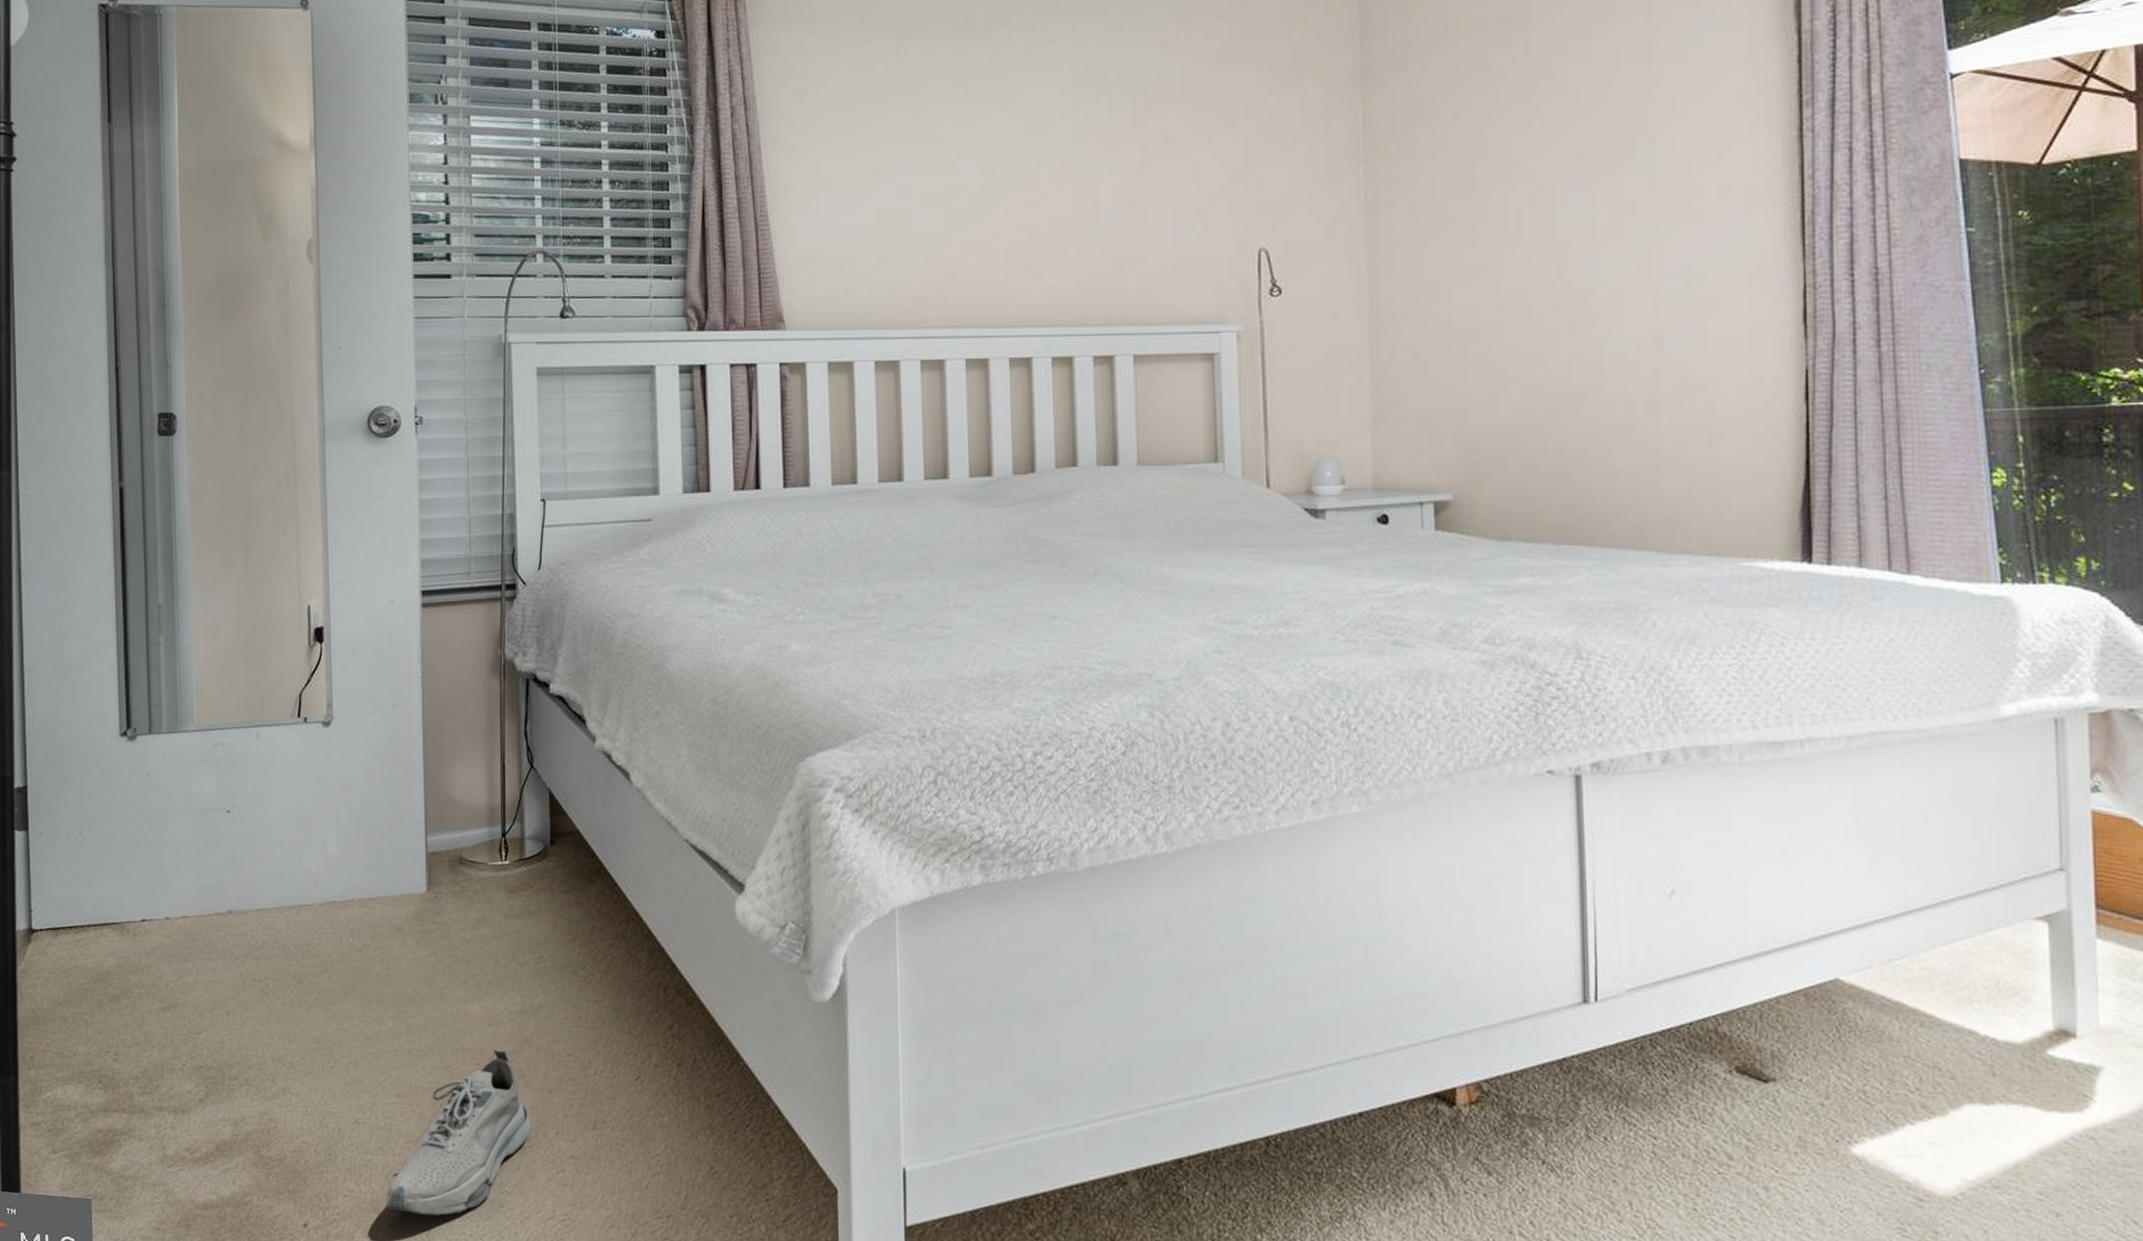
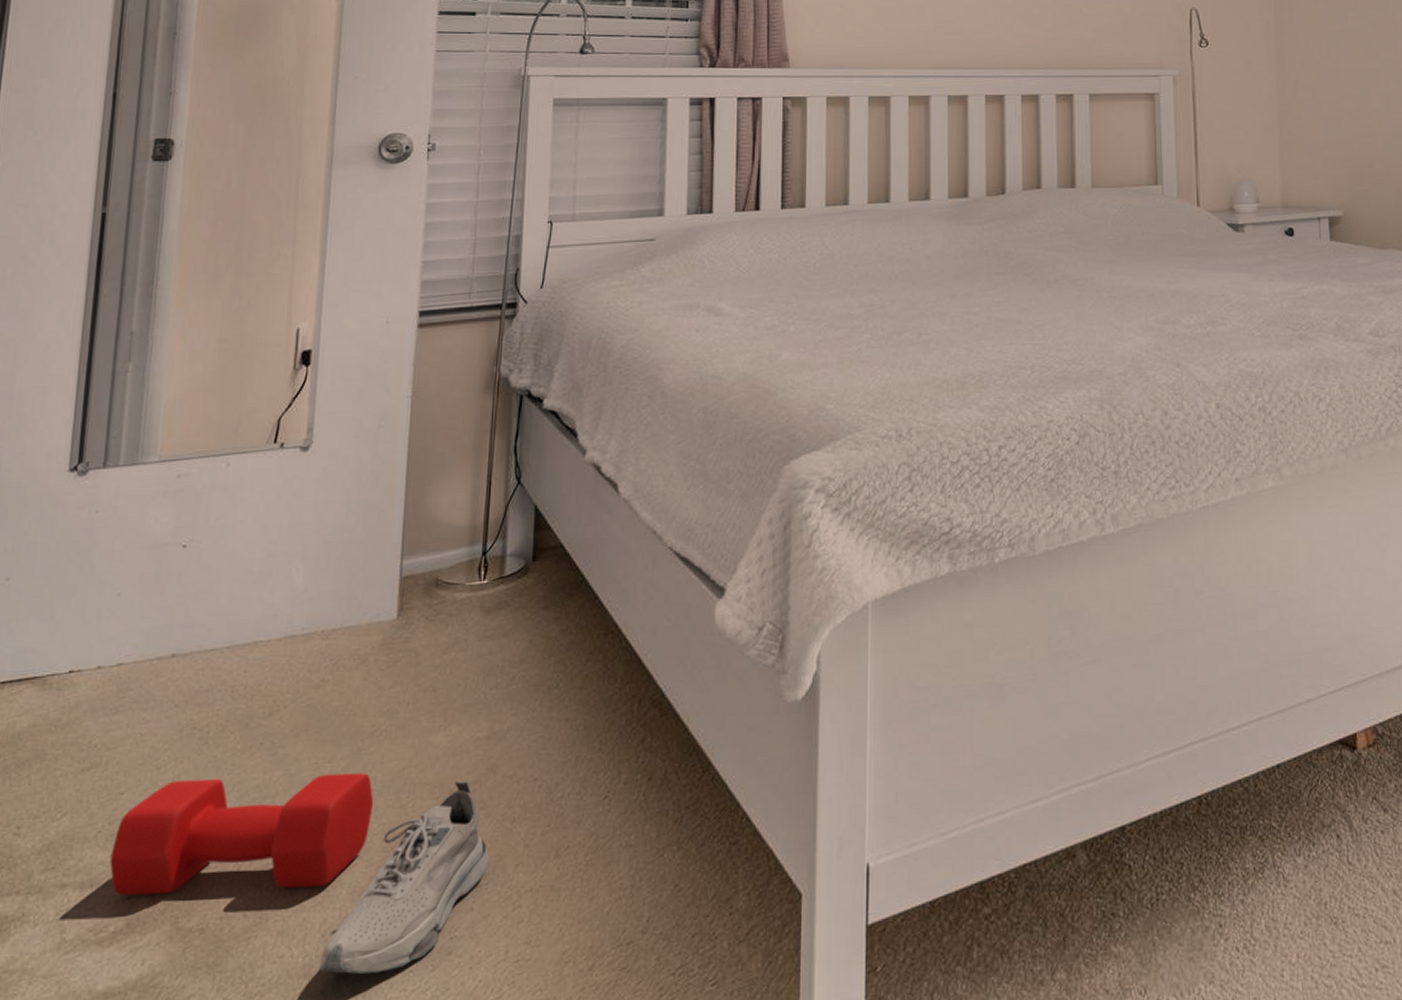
dumbbell: none [196,1026,421,1133] -> present [110,773,374,895]

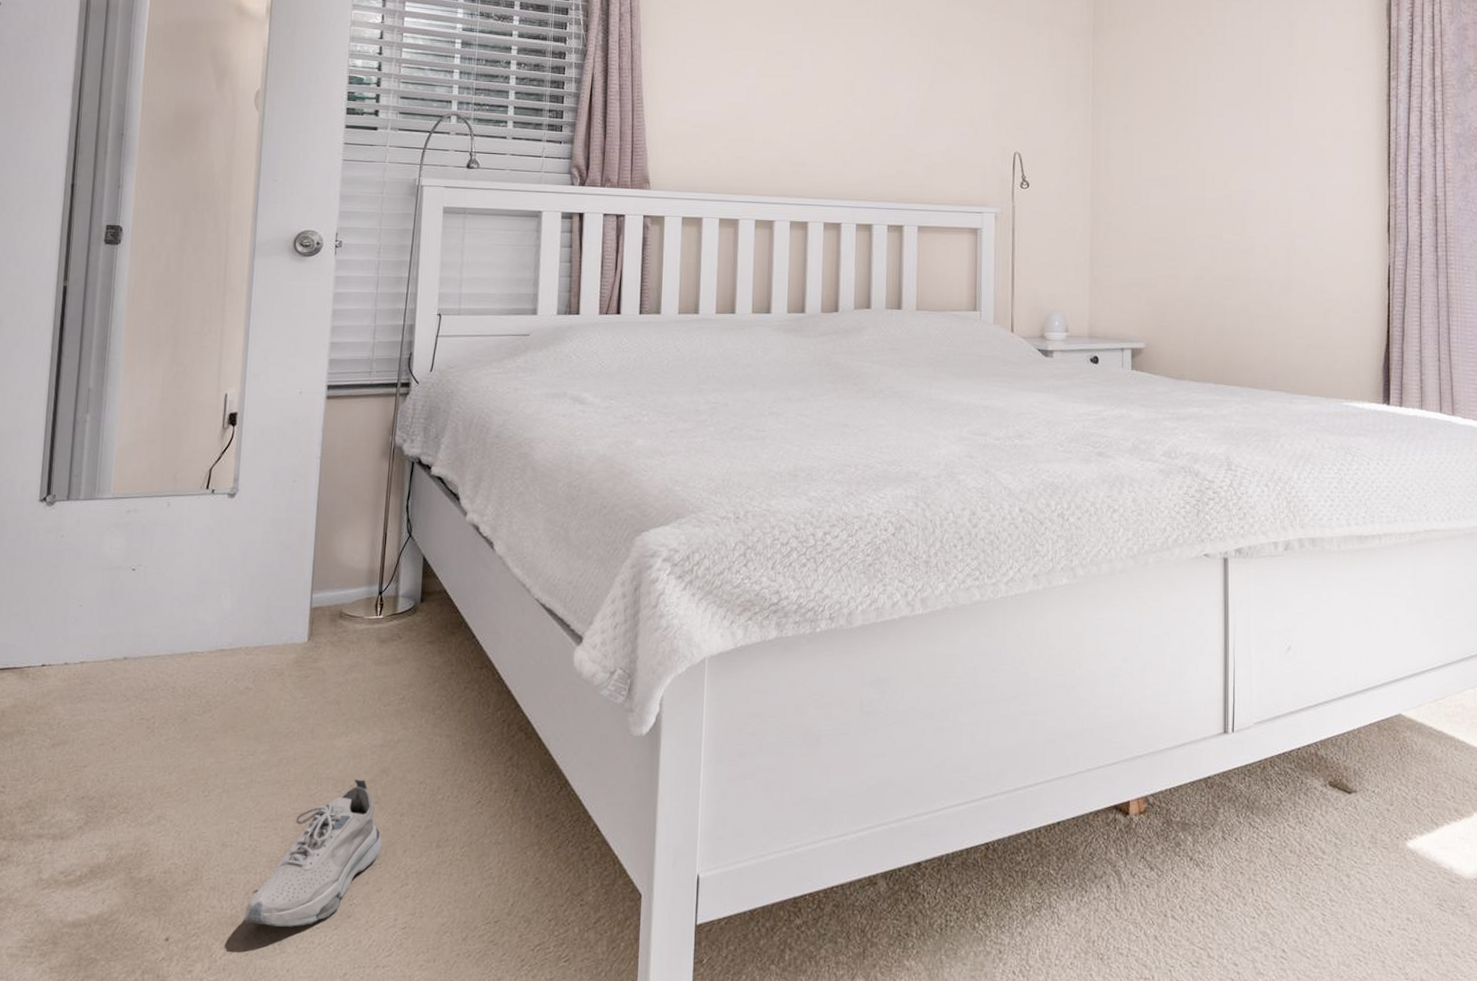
dumbbell: present [110,773,374,895] -> none [76,760,288,854]

